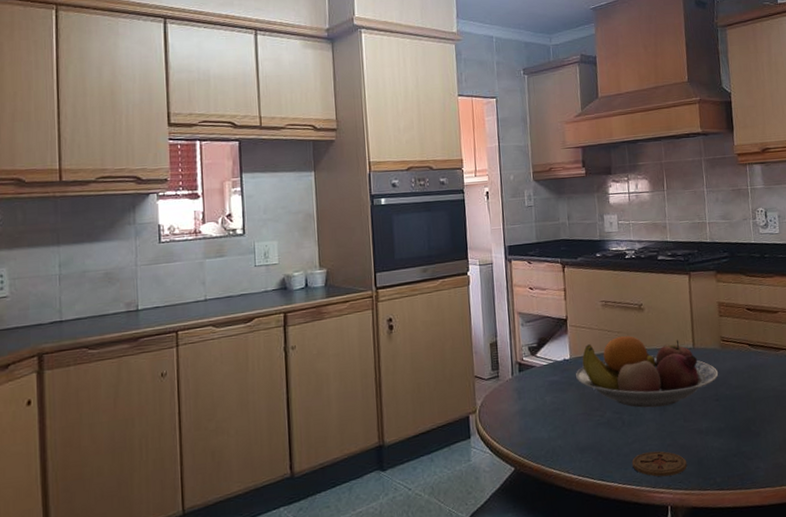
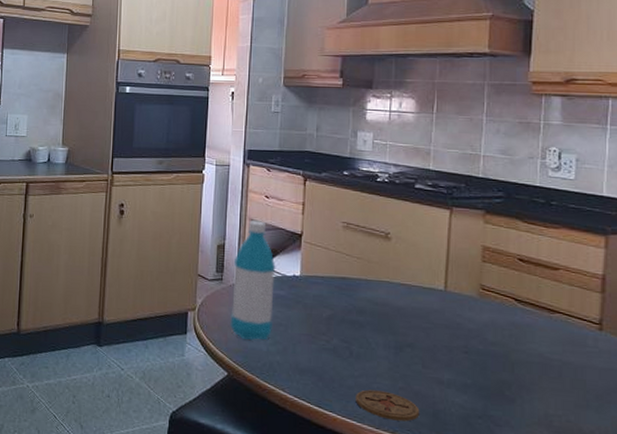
water bottle: none [508,312,551,432] -> present [230,220,276,340]
fruit bowl: present [576,336,719,408] -> none [305,263,472,347]

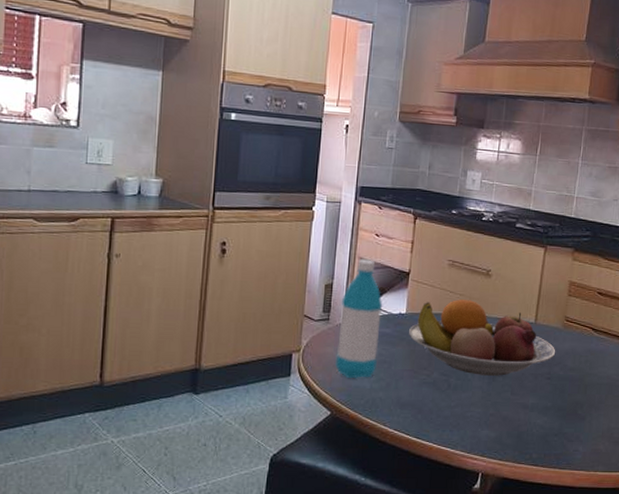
fruit bowl: none [305,263,472,347] -> present [409,299,556,376]
coaster: present [356,389,420,422] -> none [451,418,506,444]

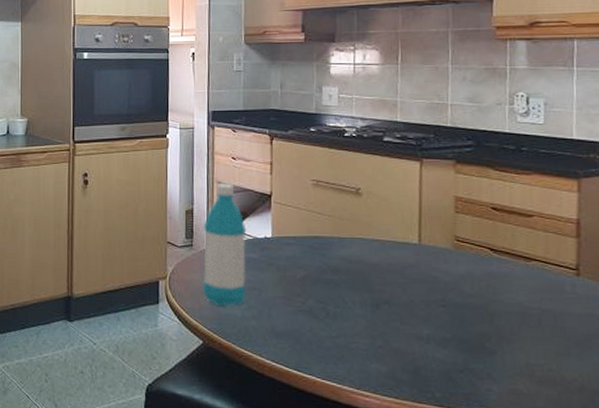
fruit bowl: present [409,299,556,376] -> none [277,221,449,303]

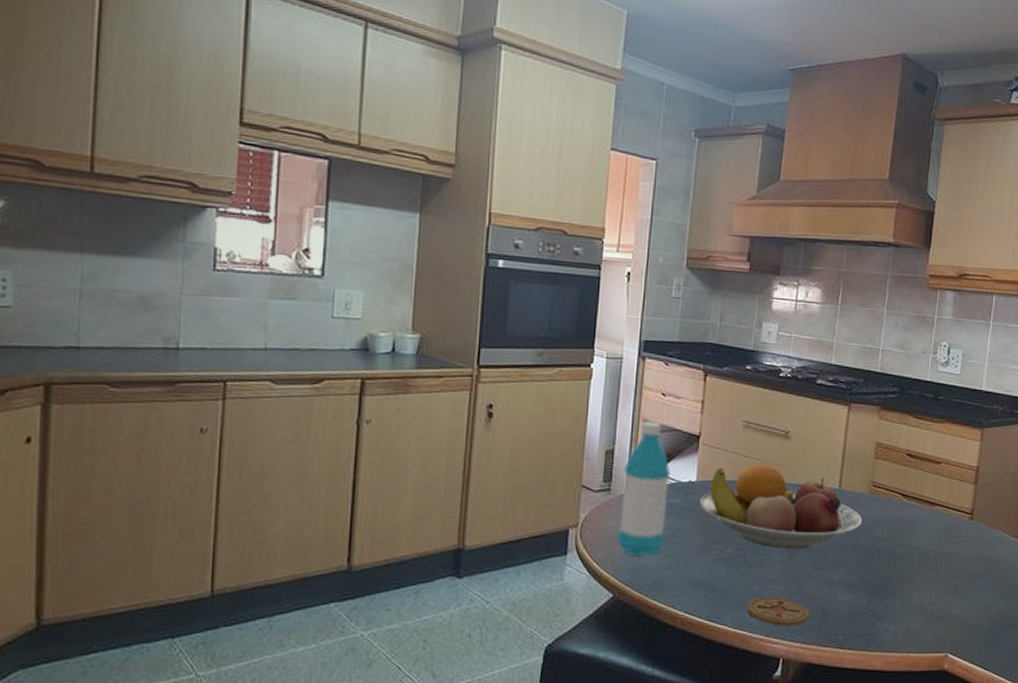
fruit bowl: none [277,221,449,303] -> present [700,465,863,549]
coaster: none [334,350,400,380] -> present [748,597,810,626]

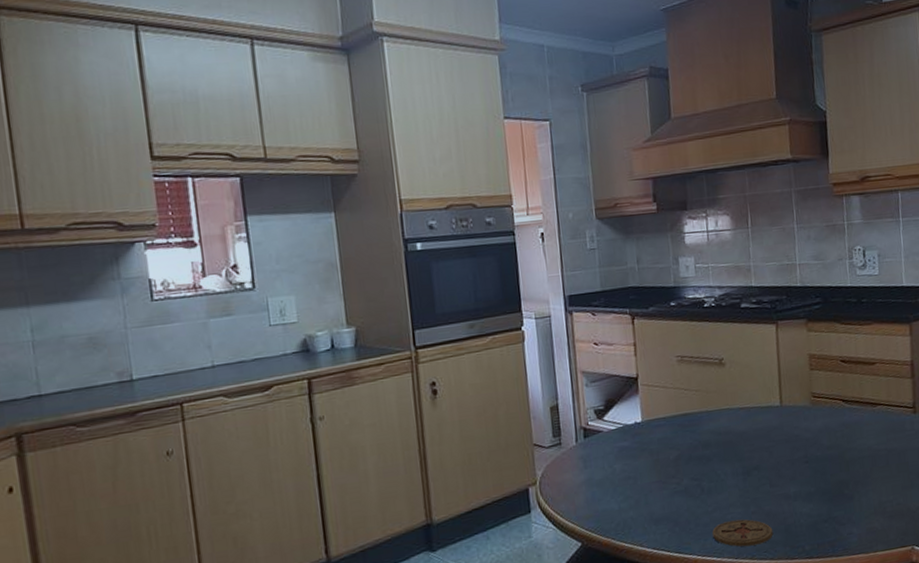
water bottle: present [618,421,671,556] -> none [571,371,621,504]
fruit bowl: present [700,465,863,549] -> none [649,394,809,473]

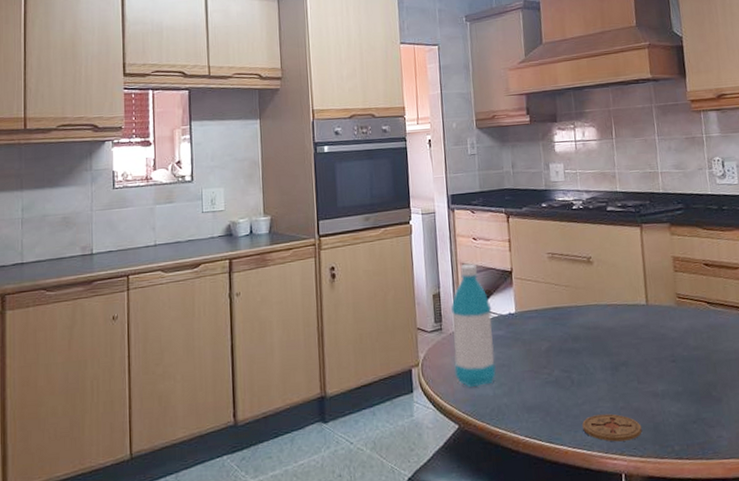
water bottle: none [571,371,621,504] -> present [451,264,496,388]

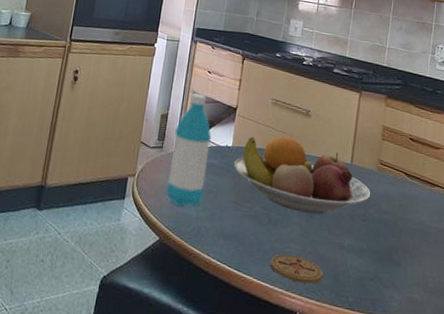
fruit bowl: none [522,290,675,367] -> present [234,136,371,214]

